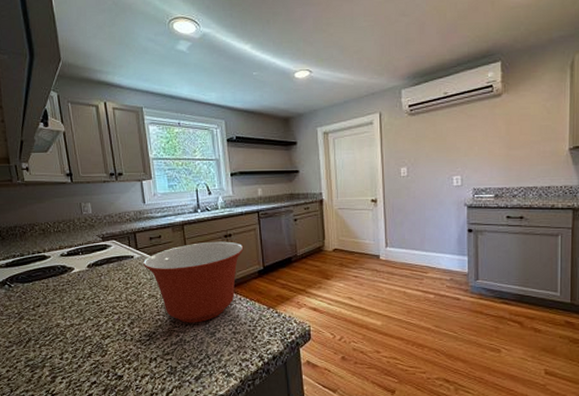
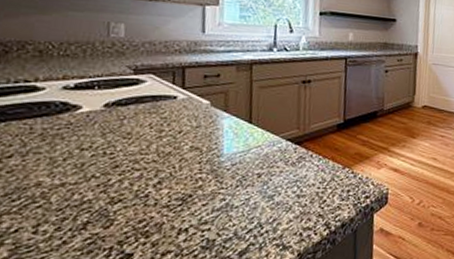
mixing bowl: present [143,241,244,323] -> none [189,86,324,184]

